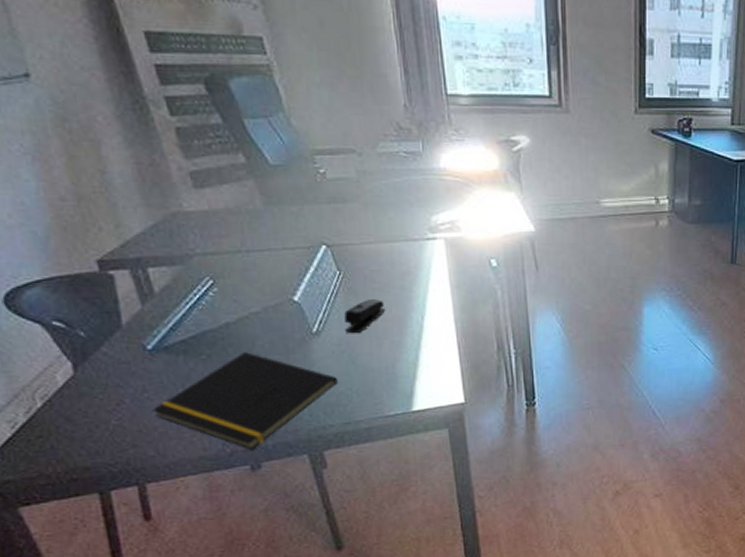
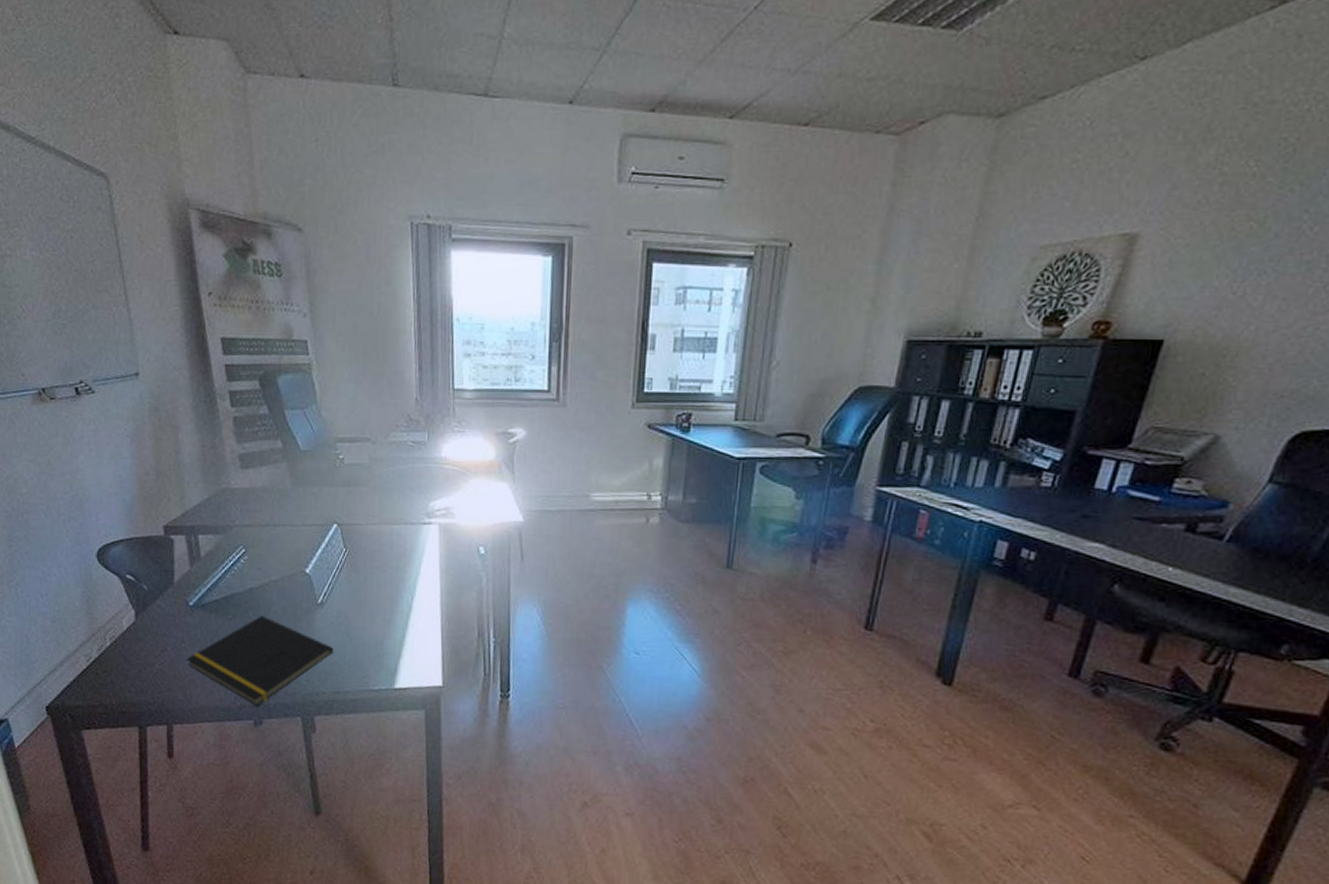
stapler: present [344,299,386,334] -> none [345,577,381,608]

